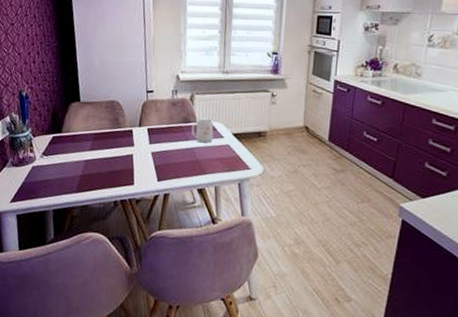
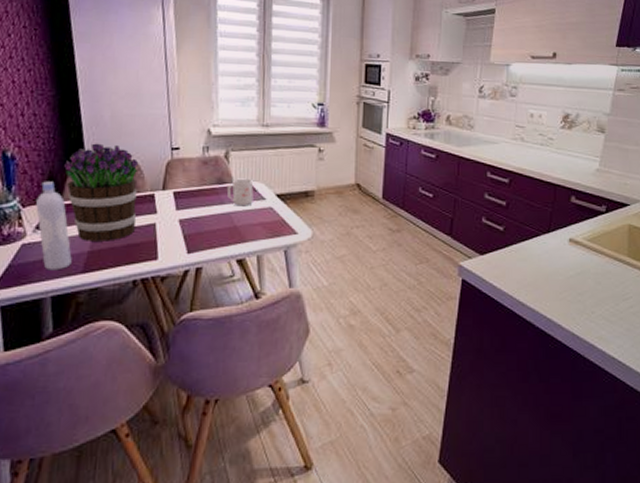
bottle: none [43,116,69,189] -> present [36,181,72,271]
bouquet: none [64,86,121,168] -> present [64,143,139,241]

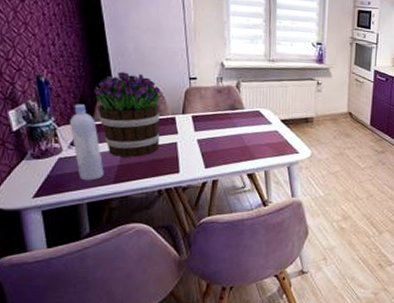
mug: present [226,178,254,207] -> none [238,105,262,130]

